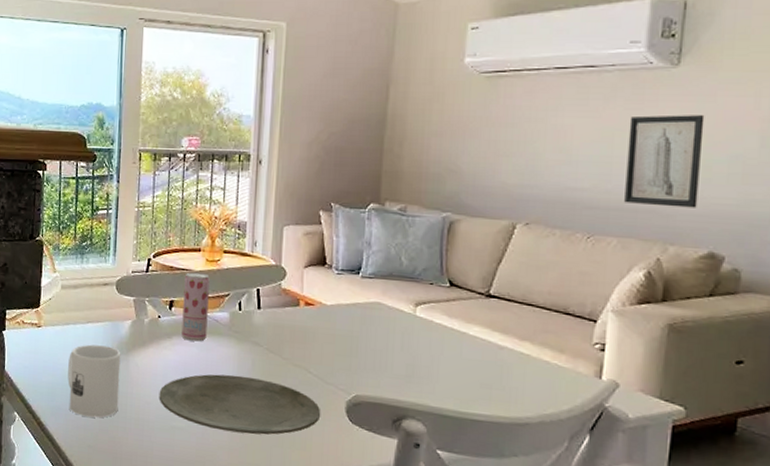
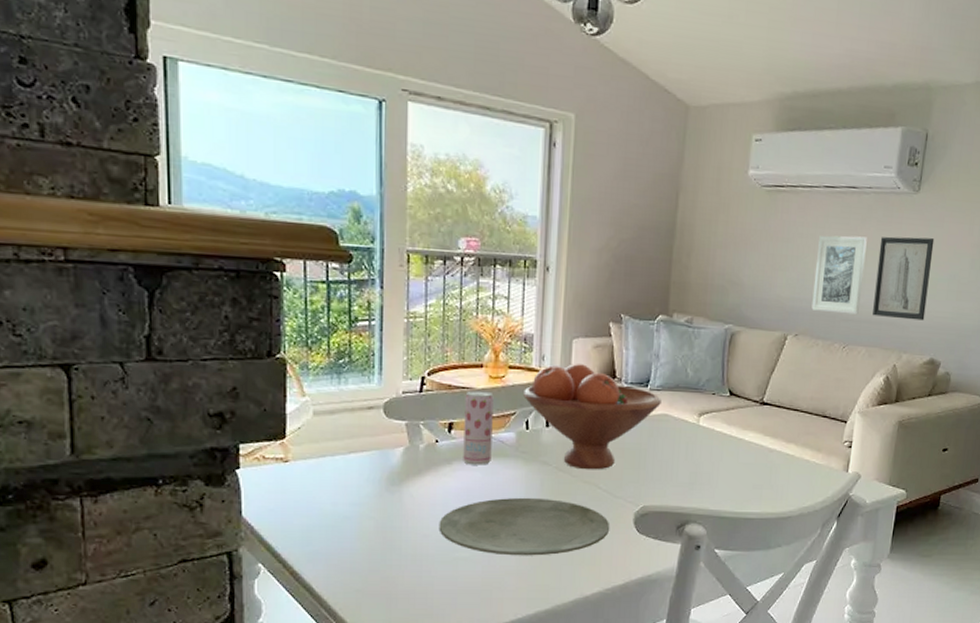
mug: present [67,344,121,418] -> none [327,477,392,559]
fruit bowl: none [237,250,374,355] -> present [523,364,661,470]
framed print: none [545,117,612,202] -> present [811,235,867,315]

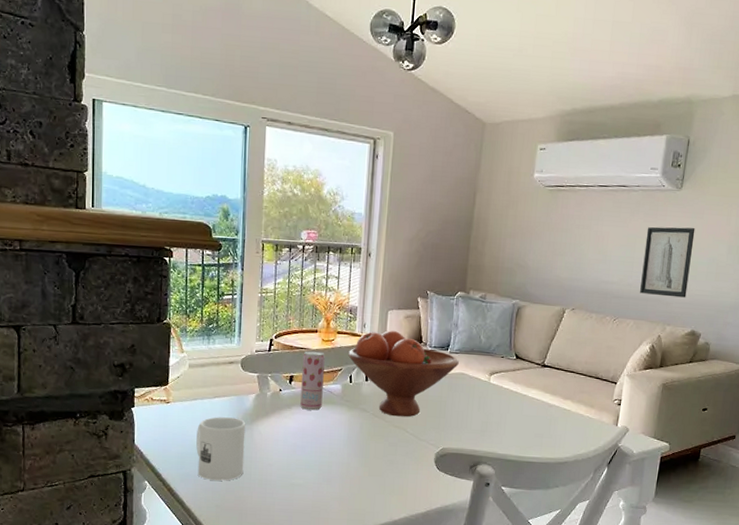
mug: none [327,477,392,559] -> present [196,417,246,481]
plate: present [438,497,610,556] -> none [280,437,415,486]
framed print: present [811,235,867,315] -> none [586,226,636,293]

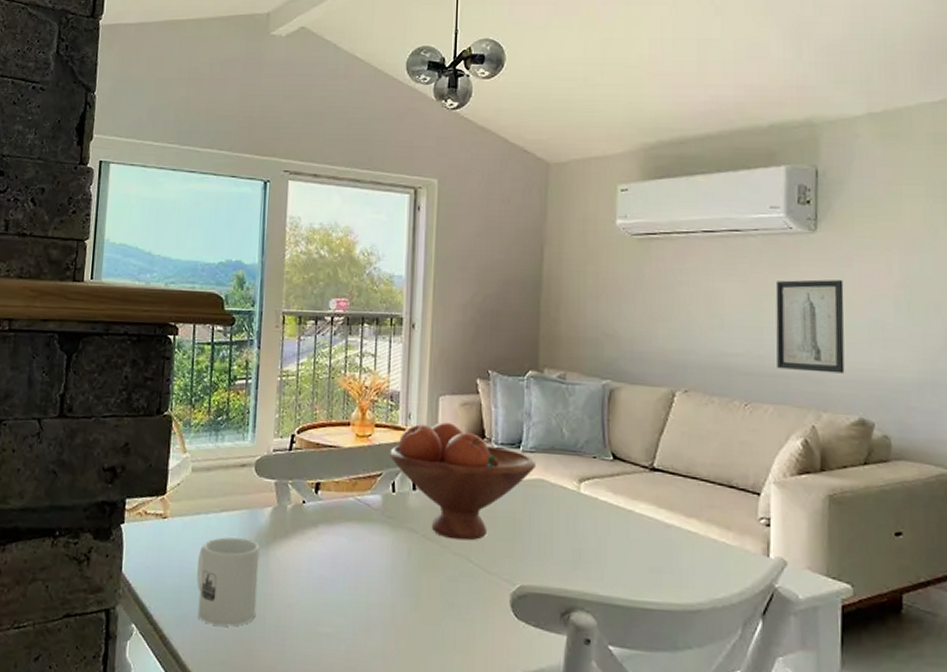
beverage can: present [300,351,325,411] -> none [329,449,360,530]

